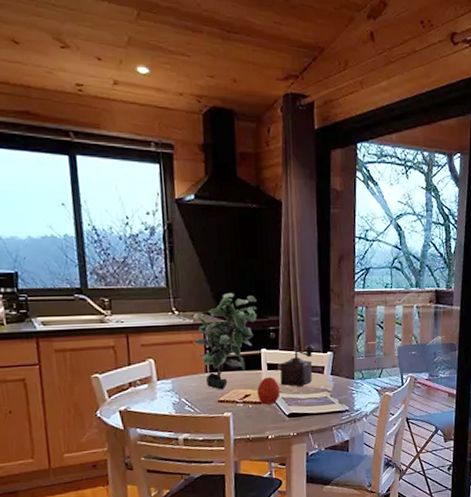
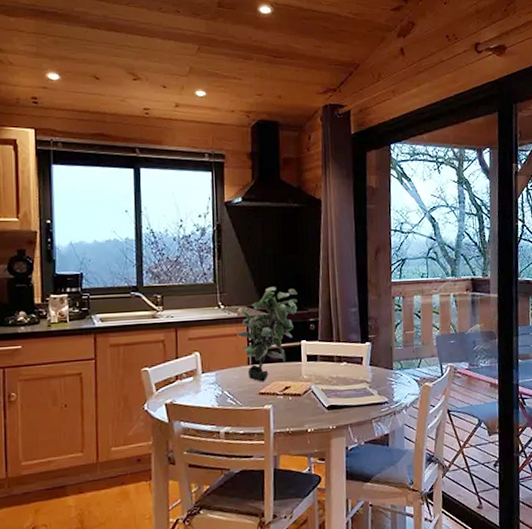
apple: present [256,376,280,405] -> none [296,368,320,397]
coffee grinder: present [280,345,314,387] -> none [319,336,353,379]

